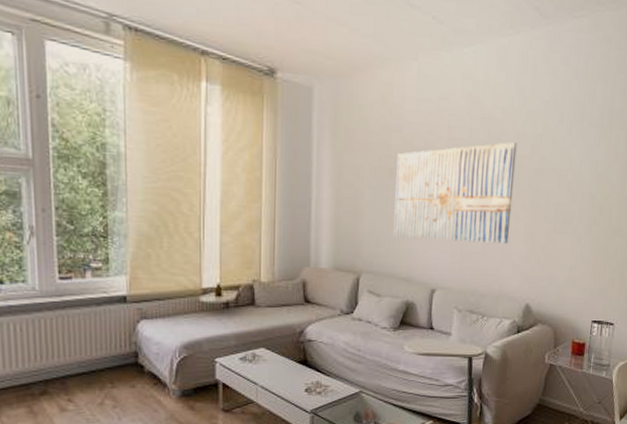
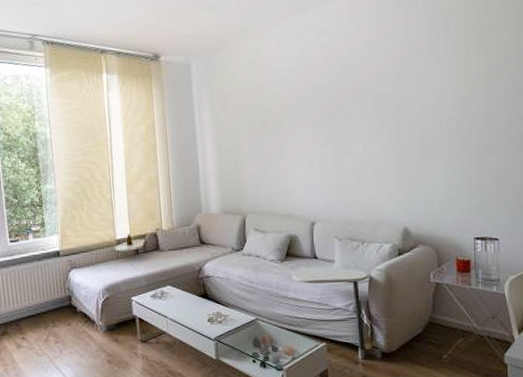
wall art: present [393,141,517,244] -> none [268,81,380,179]

